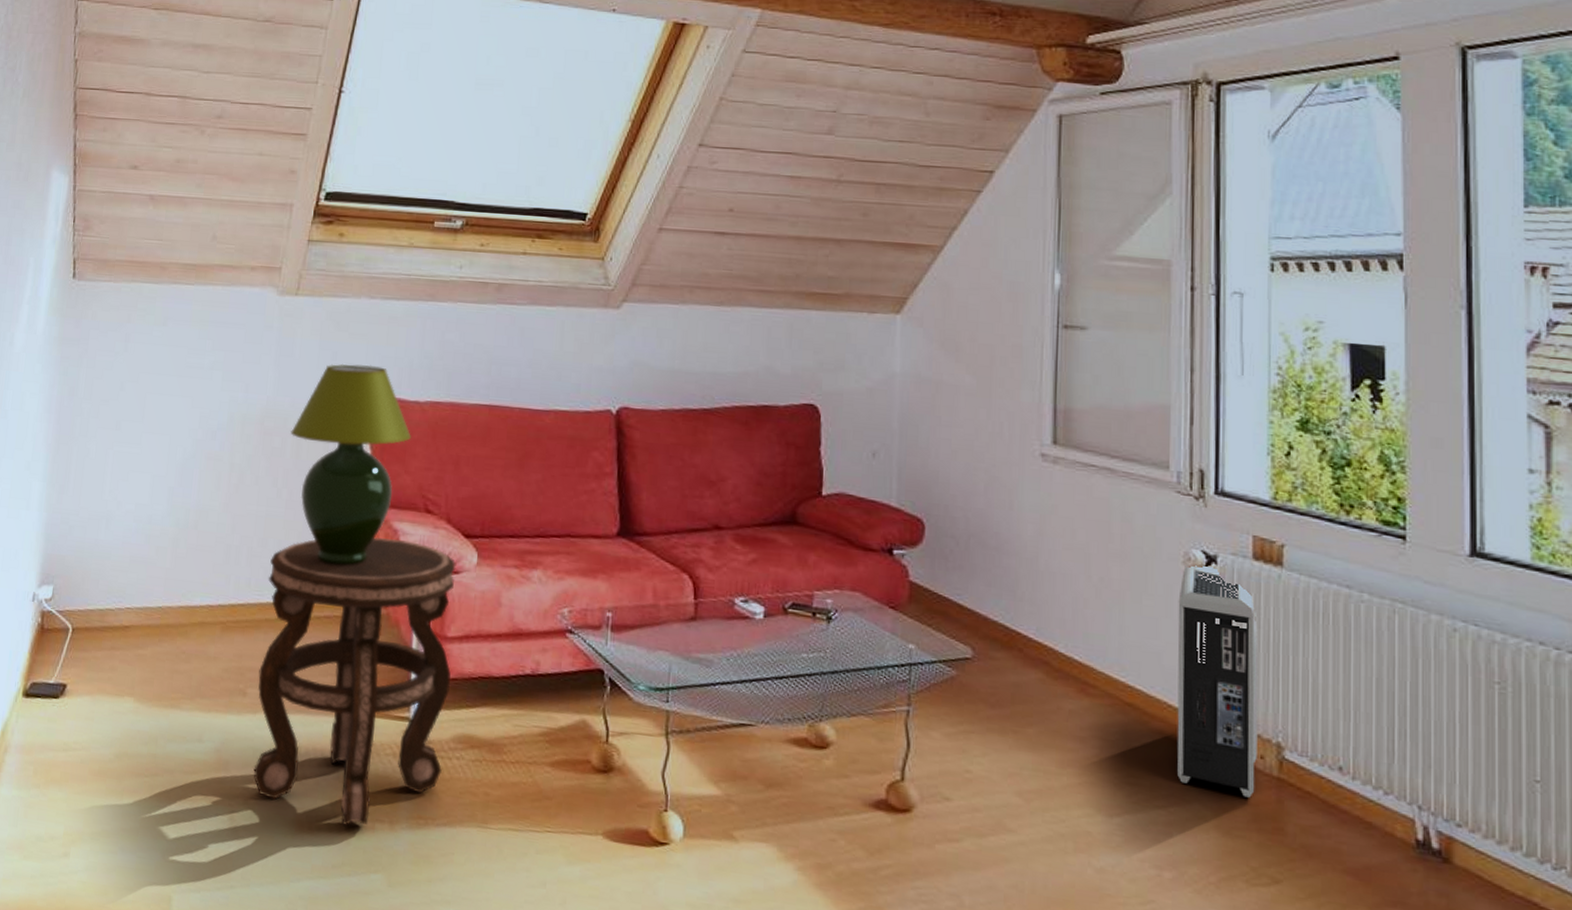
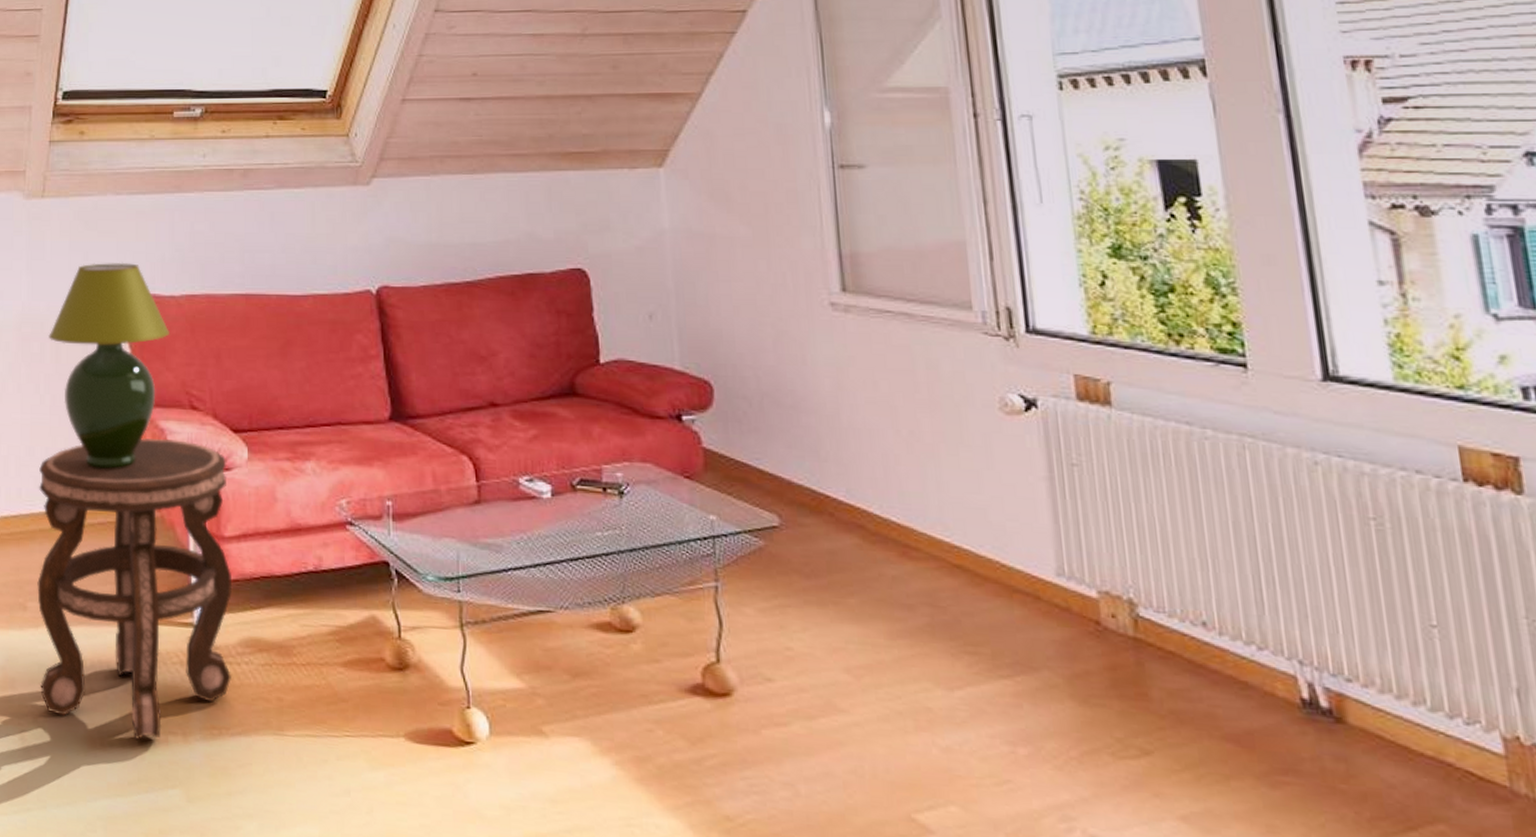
air purifier: present [1177,563,1258,798] -> none [999,409,1110,662]

